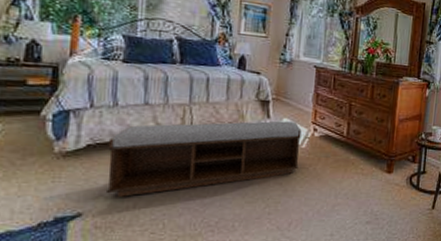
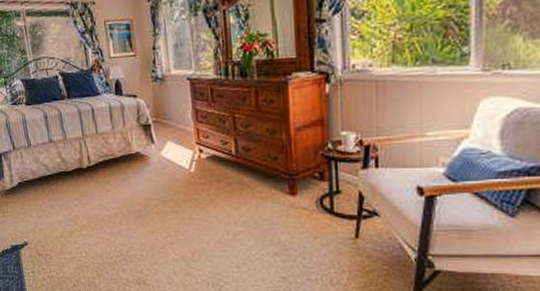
bench: present [105,121,302,197] -> none [31,144,191,228]

